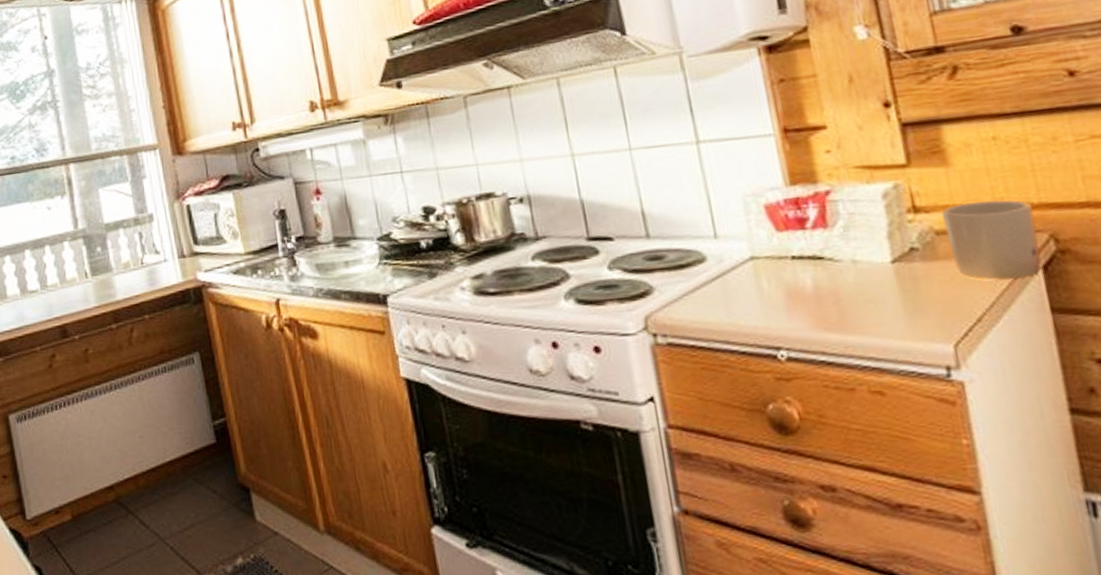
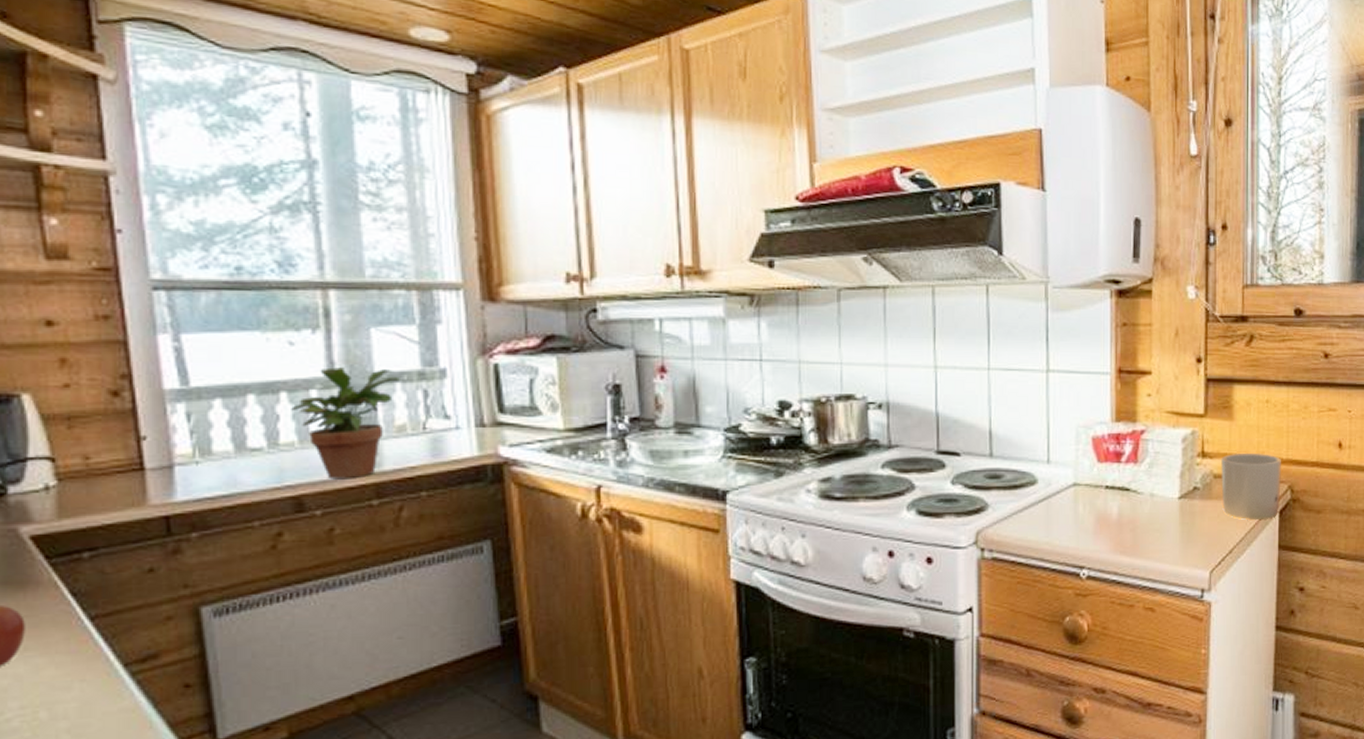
potted plant: none [53,219,122,310] -> present [291,367,400,480]

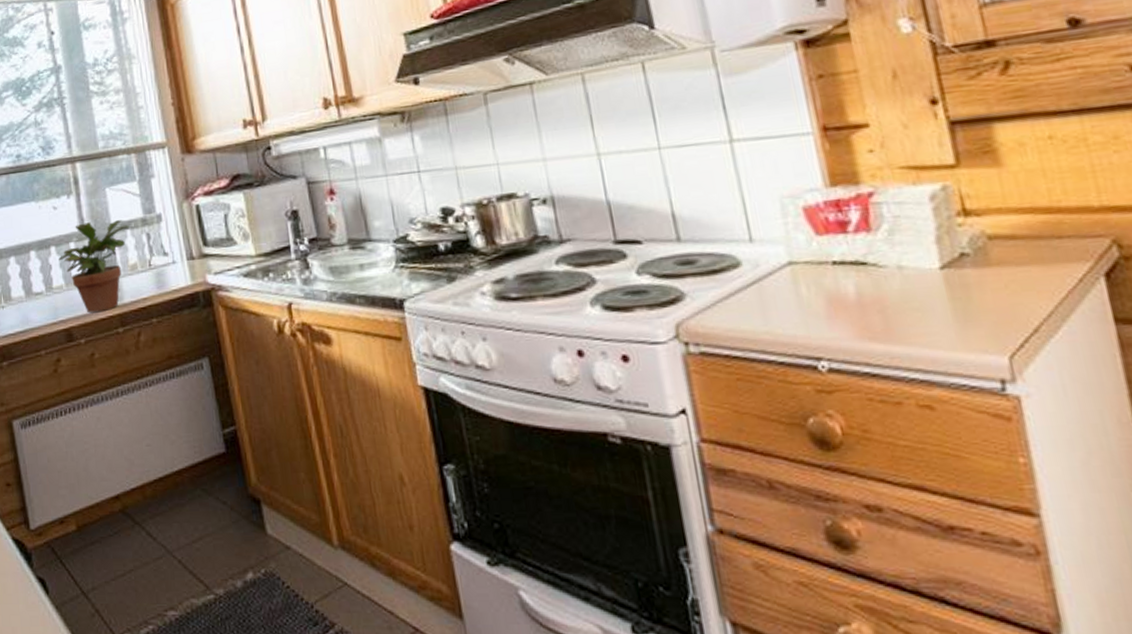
mug: present [1221,454,1282,520] -> none [994,202,1103,288]

